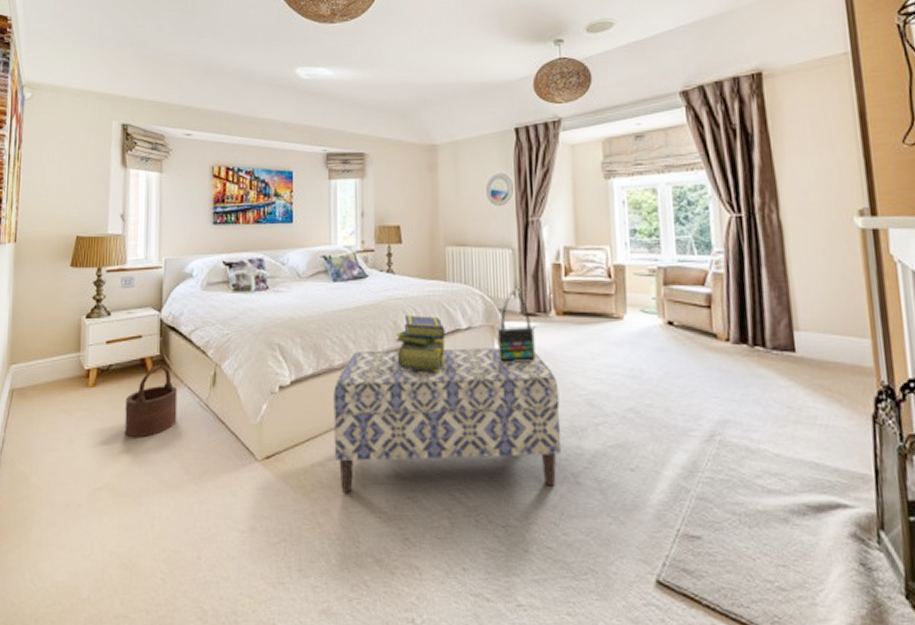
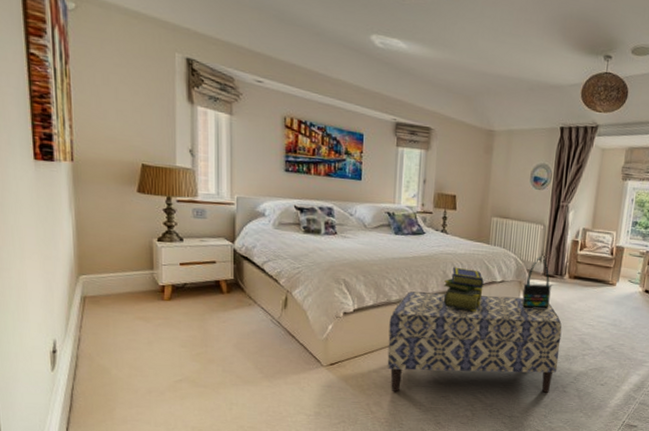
wooden bucket: present [125,366,178,438] -> none [202,288,251,344]

